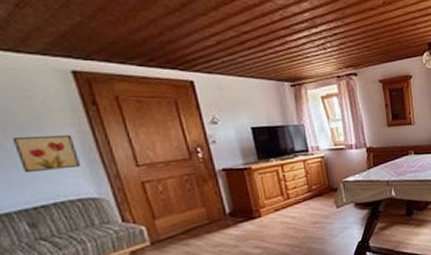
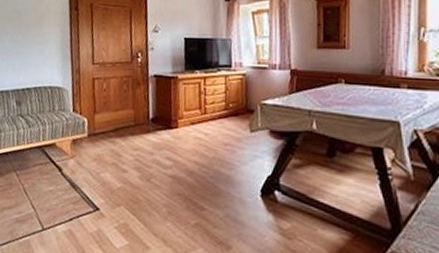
wall art: present [12,135,82,173] -> none [23,32,58,61]

